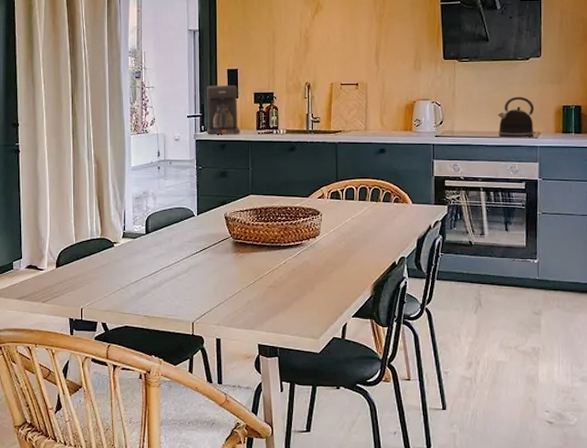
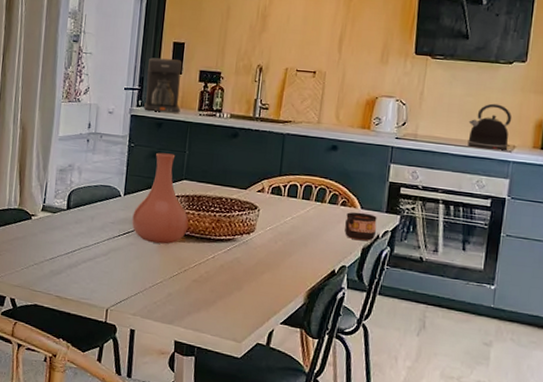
vase: none [207,172,259,256] -> present [132,152,189,244]
cup: none [400,207,428,233] -> present [344,212,377,241]

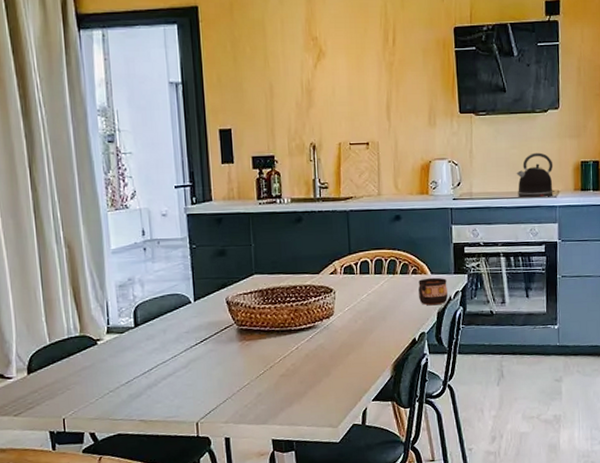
vase: present [132,152,189,244] -> none [207,249,267,346]
coffee maker: present [144,57,183,114] -> none [196,148,239,208]

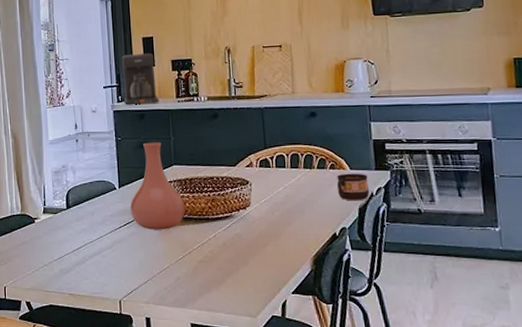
coffee maker: none [196,148,239,208] -> present [122,53,159,105]
vase: none [207,249,267,346] -> present [130,142,185,230]
kettle: present [516,152,554,198] -> none [439,50,484,96]

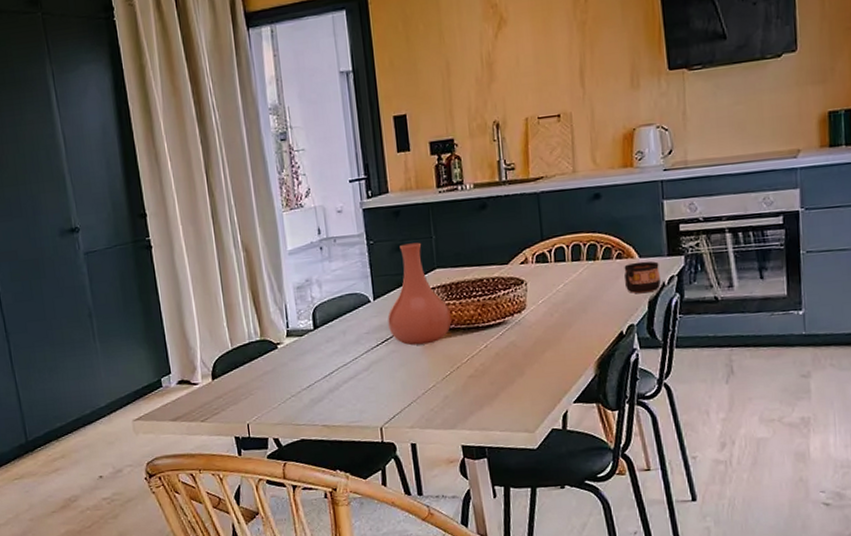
coffee maker: present [122,53,159,105] -> none [370,135,417,201]

